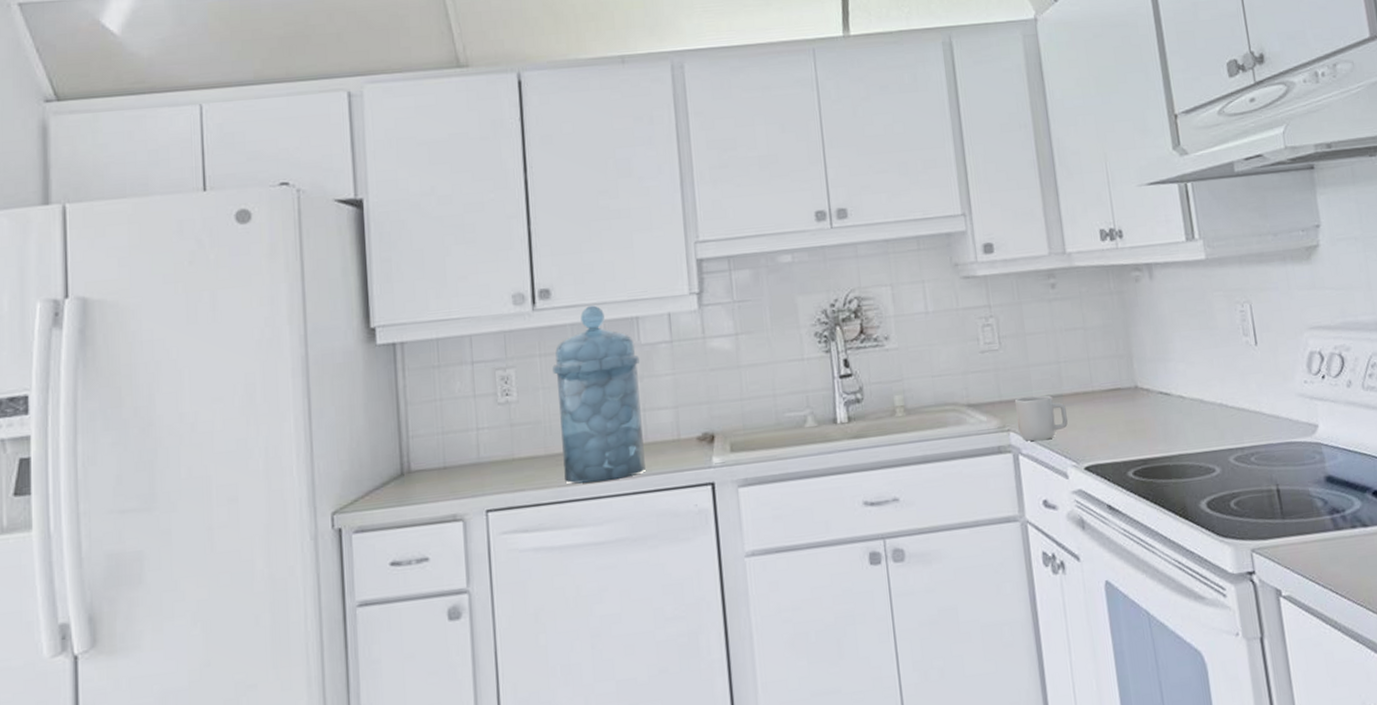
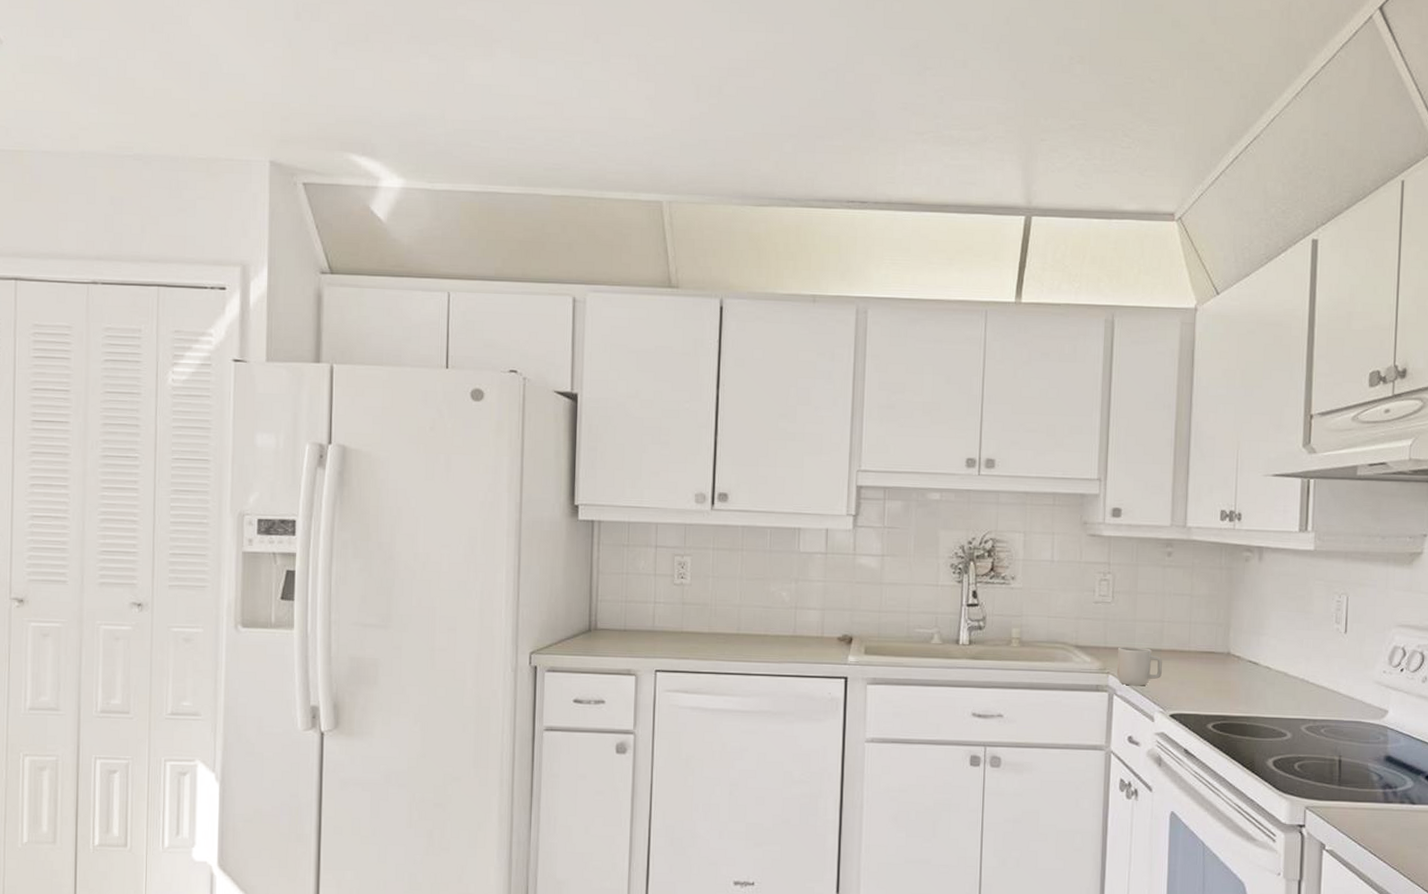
canister: present [553,305,646,484] -> none [722,513,798,662]

